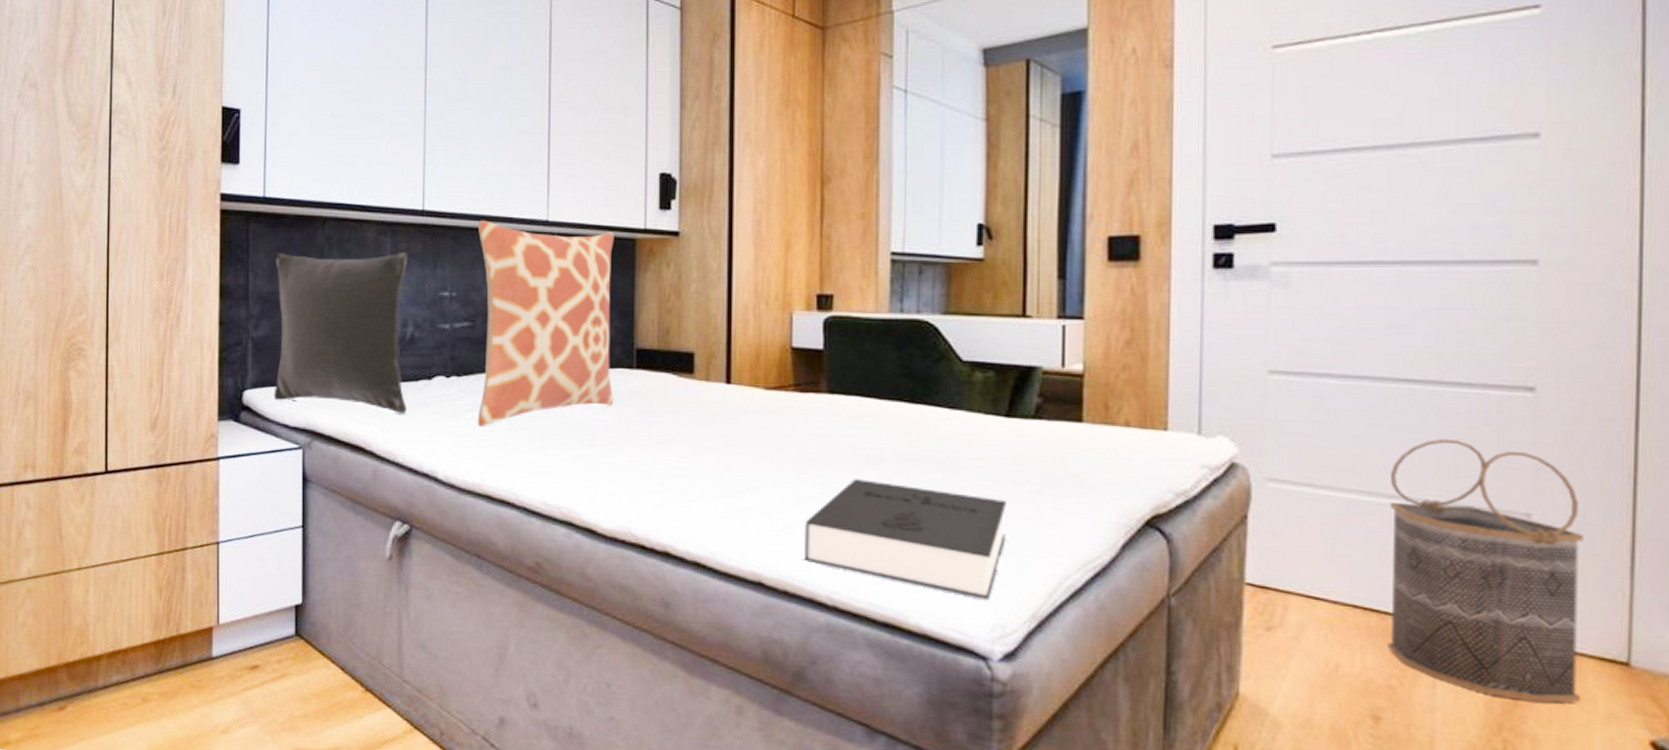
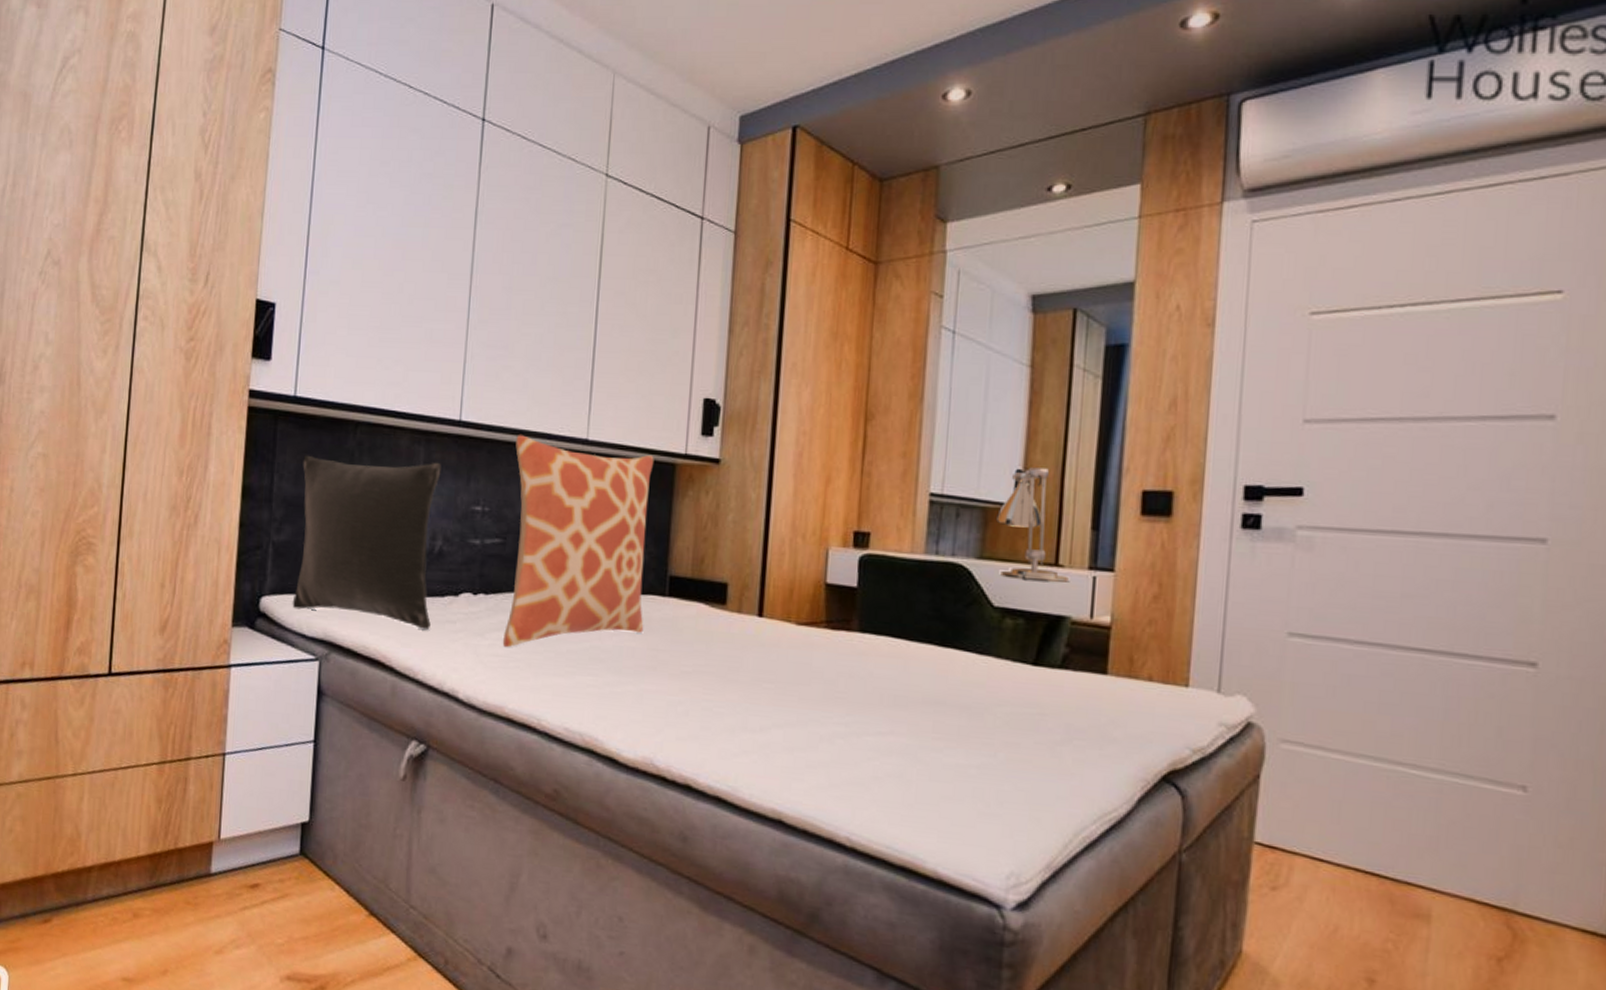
booklet: present [804,479,1006,599] -> none [826,720,1028,848]
desk lamp: none [959,220,1037,334] -> present [995,467,1069,583]
basket: present [1388,438,1583,704] -> none [1385,708,1574,973]

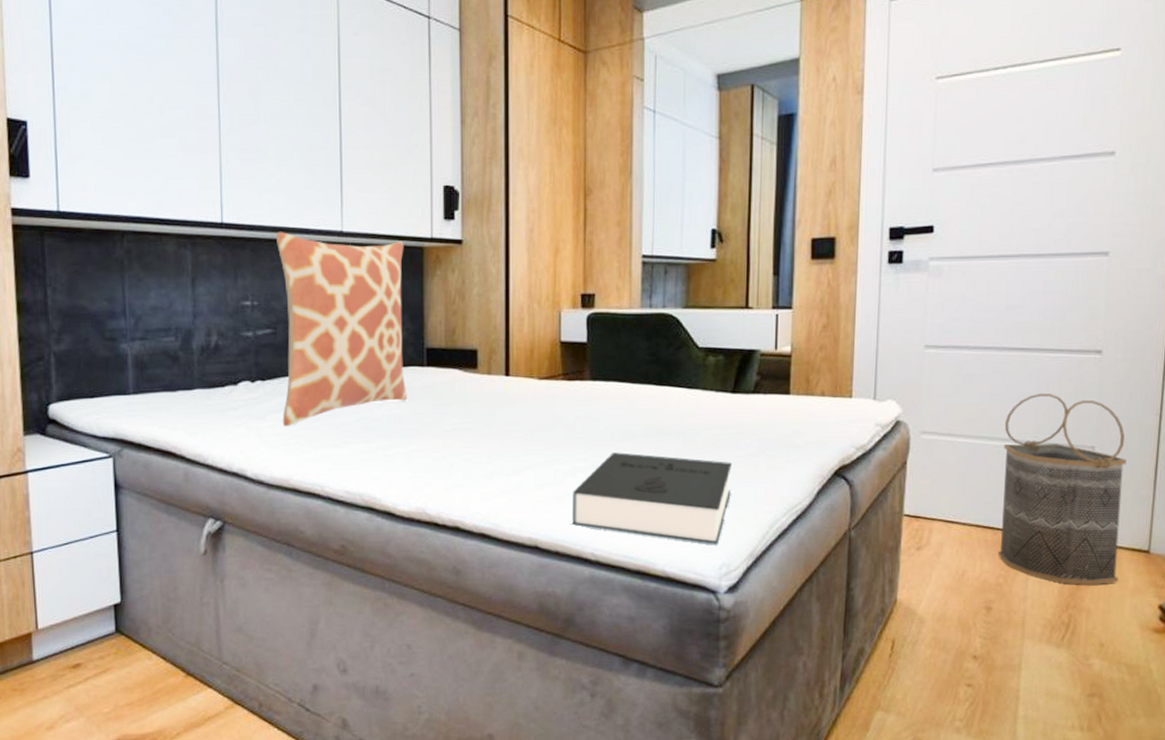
pillow: present [292,455,441,630] -> none [74,263,214,418]
booklet: none [826,720,1028,848] -> present [572,452,732,544]
desk lamp: present [995,467,1069,583] -> none [696,226,757,323]
basket: none [1385,708,1574,973] -> present [998,393,1126,586]

